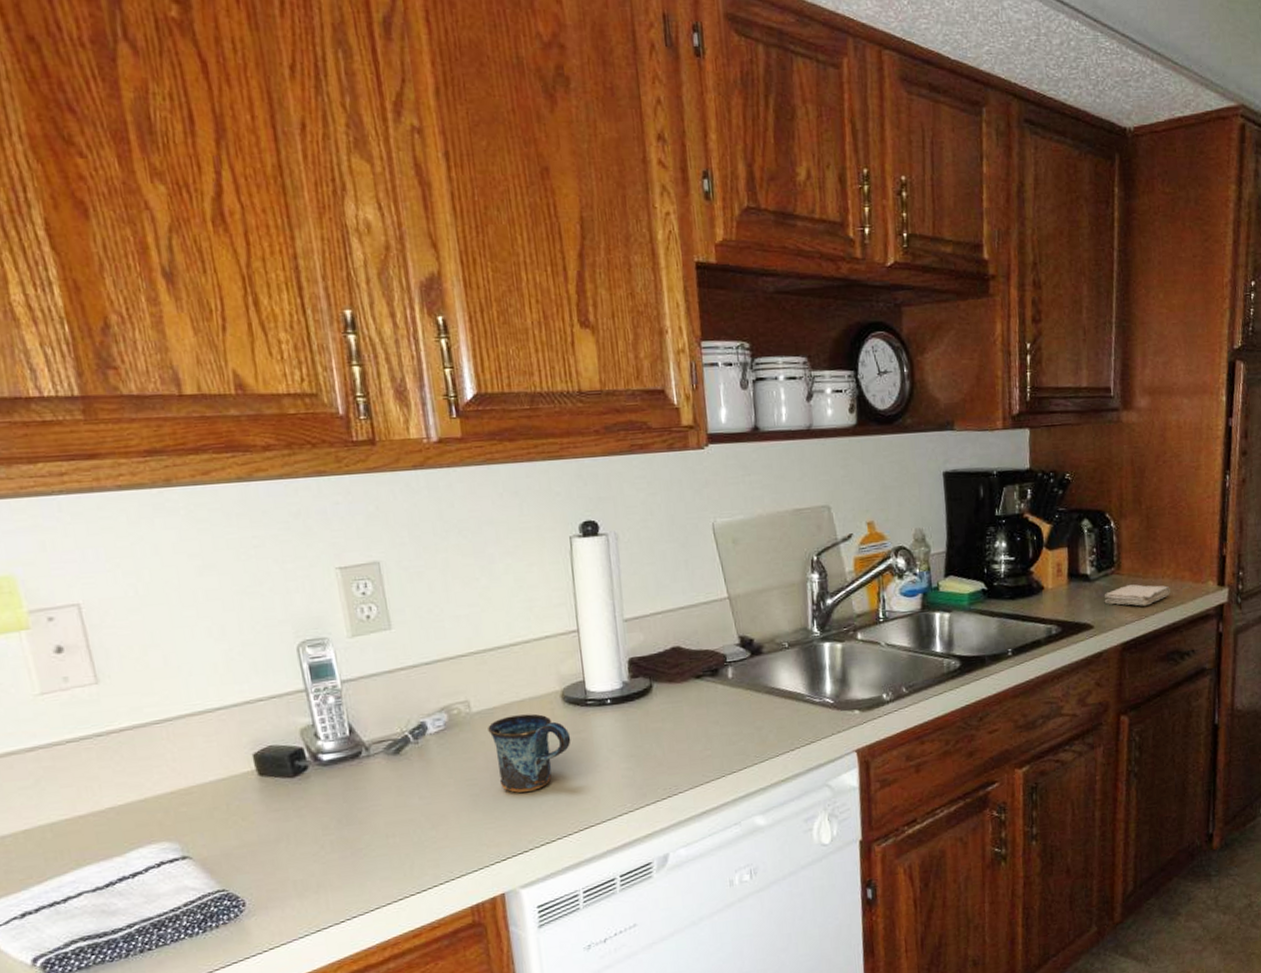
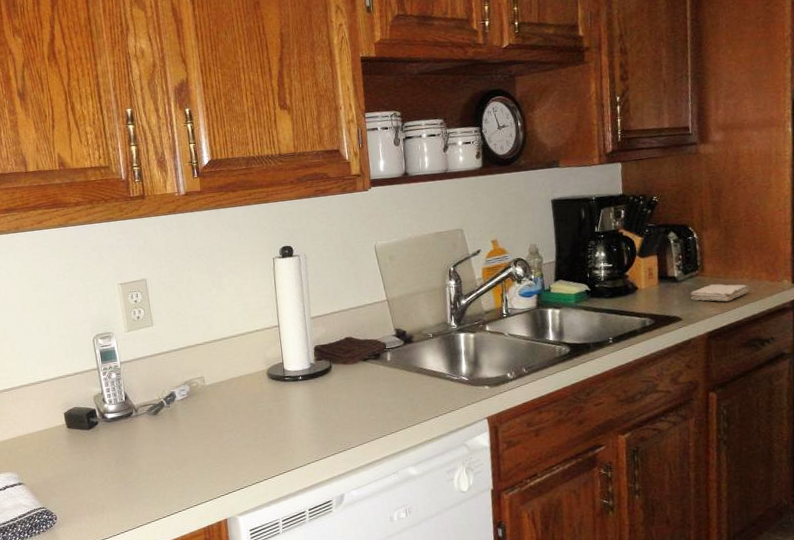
mug: present [488,713,571,793] -> none [216,386,274,445]

